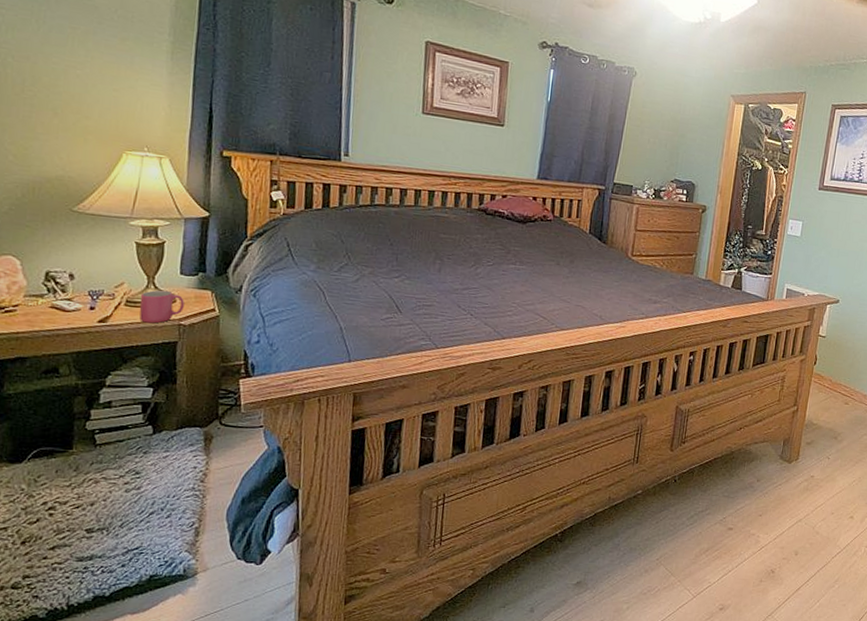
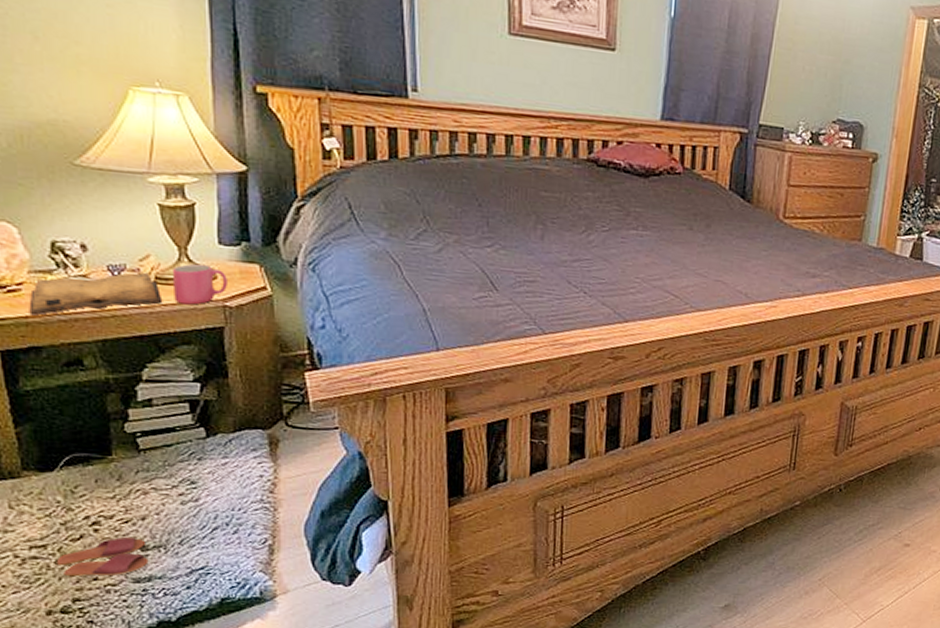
slippers: none [14,520,93,556] -> present [57,536,149,577]
diary: none [20,296,129,332] -> present [29,272,161,316]

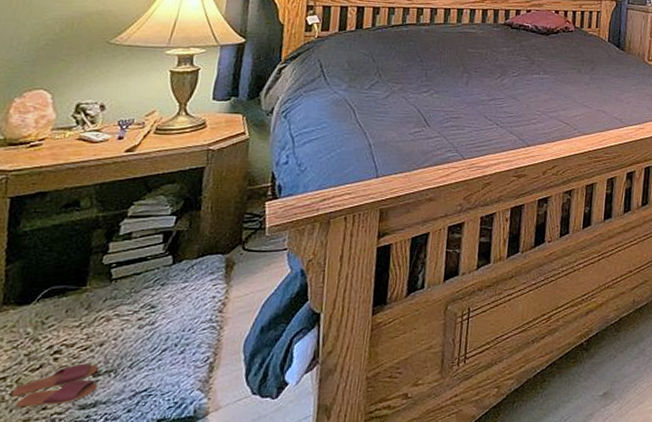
diary: present [29,272,161,316] -> none [44,125,158,165]
mug: present [172,263,227,305] -> none [168,116,215,150]

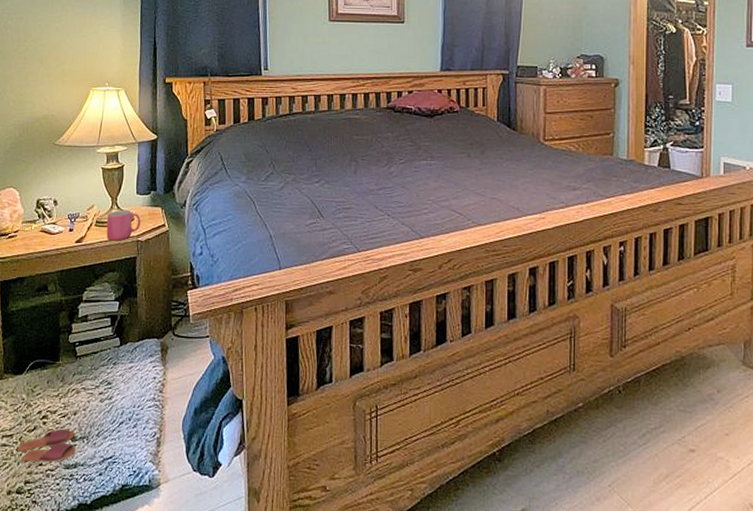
mug: none [168,116,215,150] -> present [106,209,141,241]

